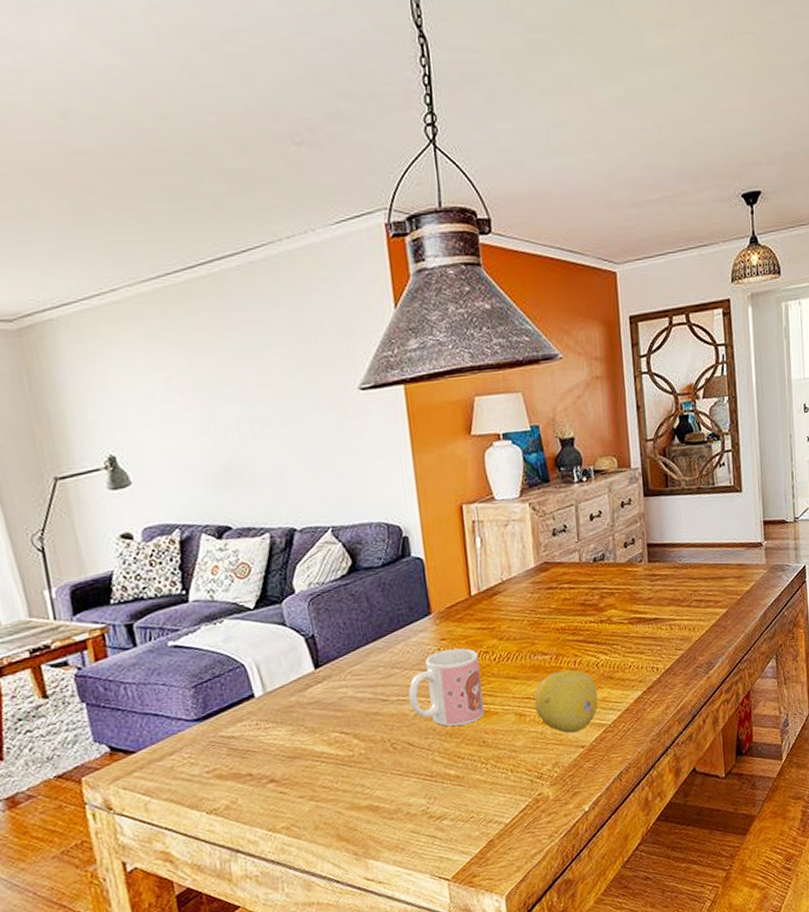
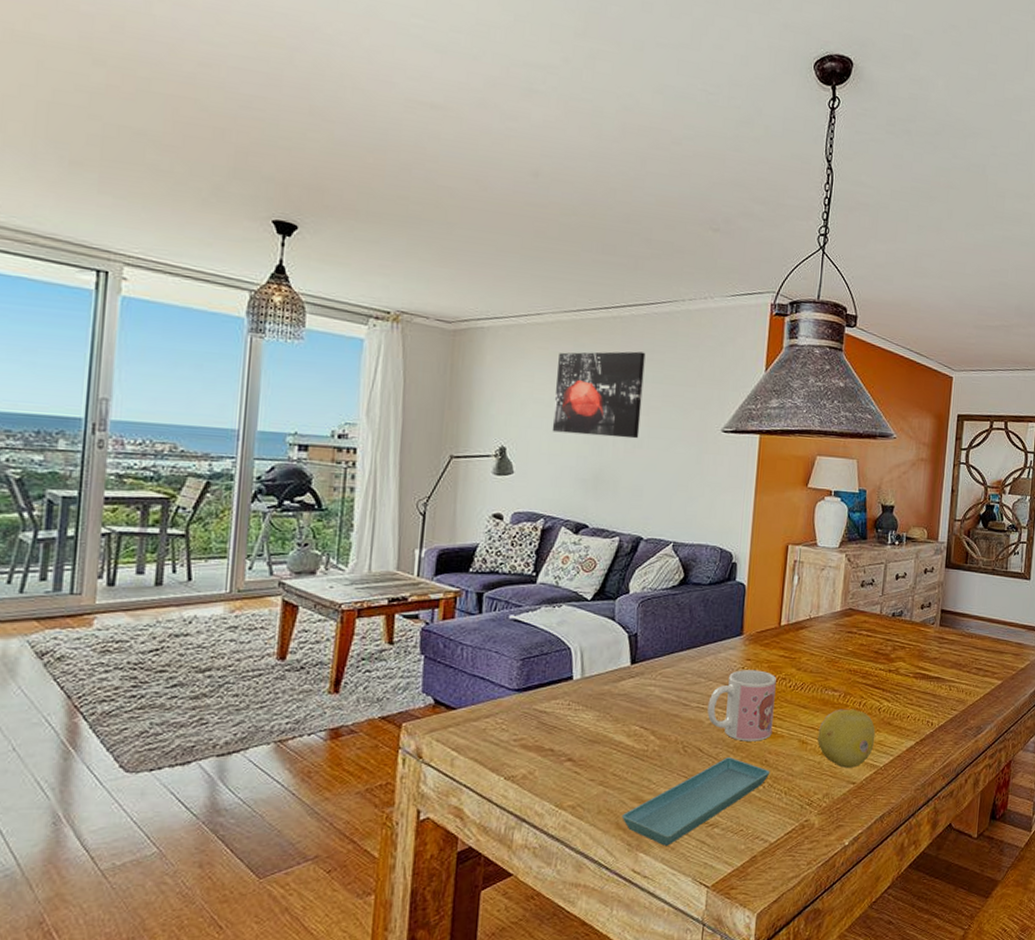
wall art: none [149,312,265,428] -> present [552,351,646,439]
saucer: none [341,745,491,849] -> present [621,757,770,846]

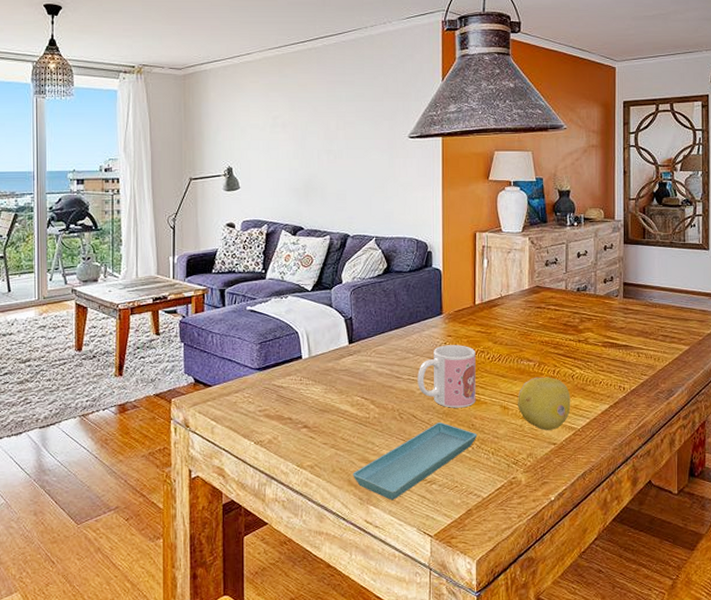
wall art: present [552,351,646,439] -> none [267,76,339,151]

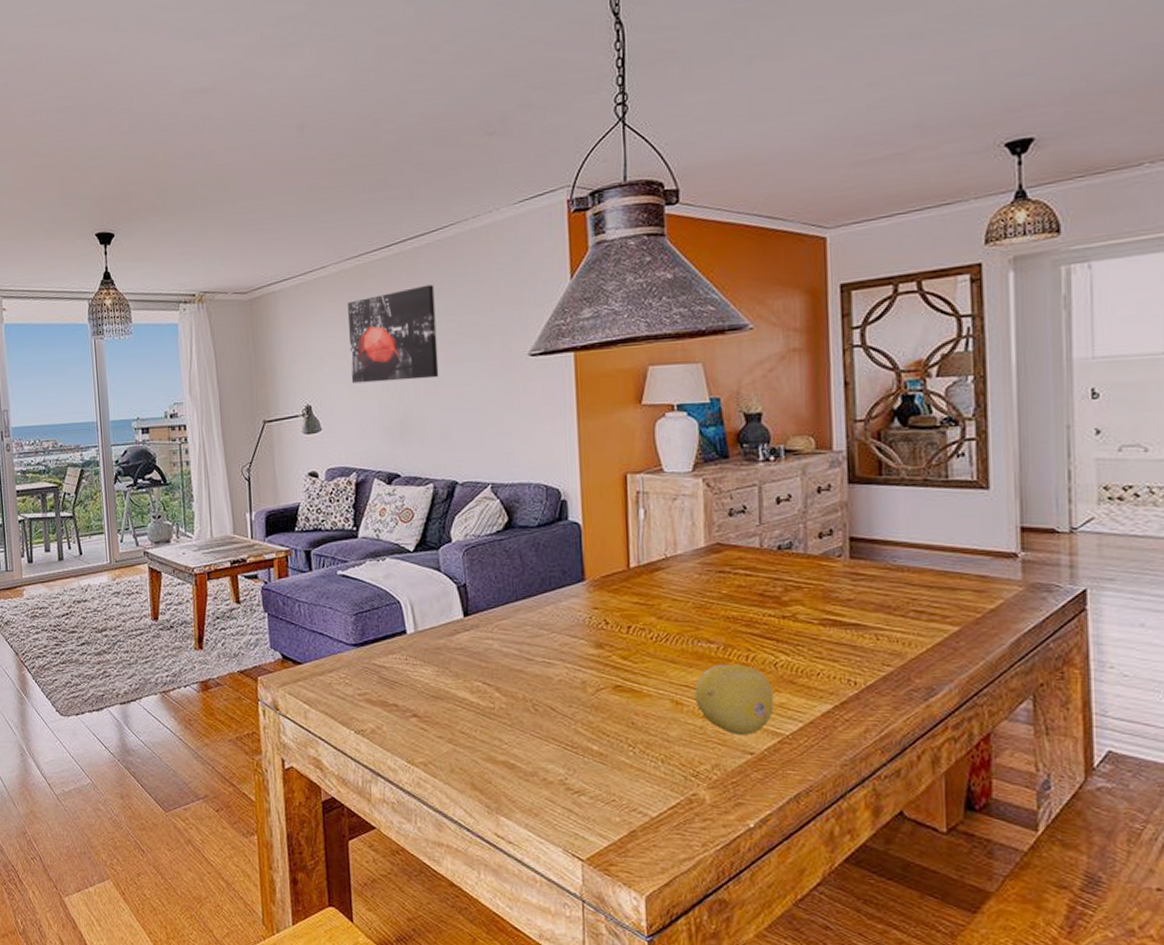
wall art: none [267,76,339,151] -> present [348,284,439,384]
saucer: present [352,422,477,500] -> none [476,718,640,811]
mug: present [417,345,476,408] -> none [555,620,636,701]

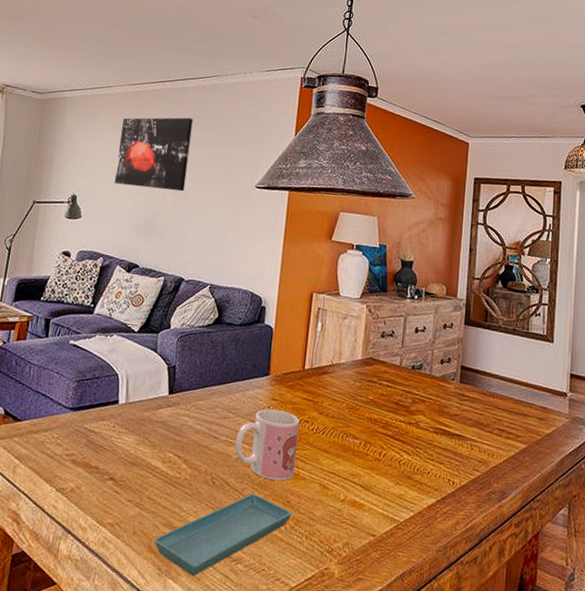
saucer: none [476,718,640,811] -> present [154,494,292,576]
mug: none [555,620,636,701] -> present [235,408,300,481]
fruit: present [695,664,774,735] -> none [338,457,396,520]

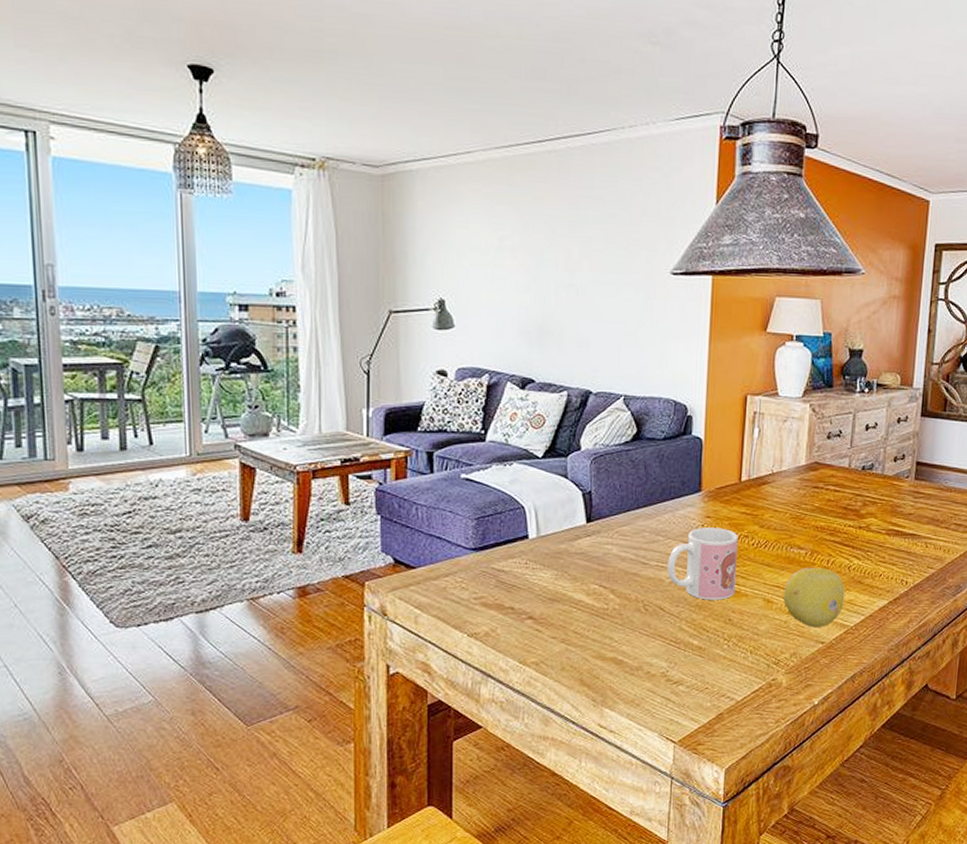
wall art: present [114,117,193,192] -> none [490,188,585,286]
saucer: present [154,494,292,576] -> none [585,616,735,702]
fruit: none [338,457,396,520] -> present [783,567,845,627]

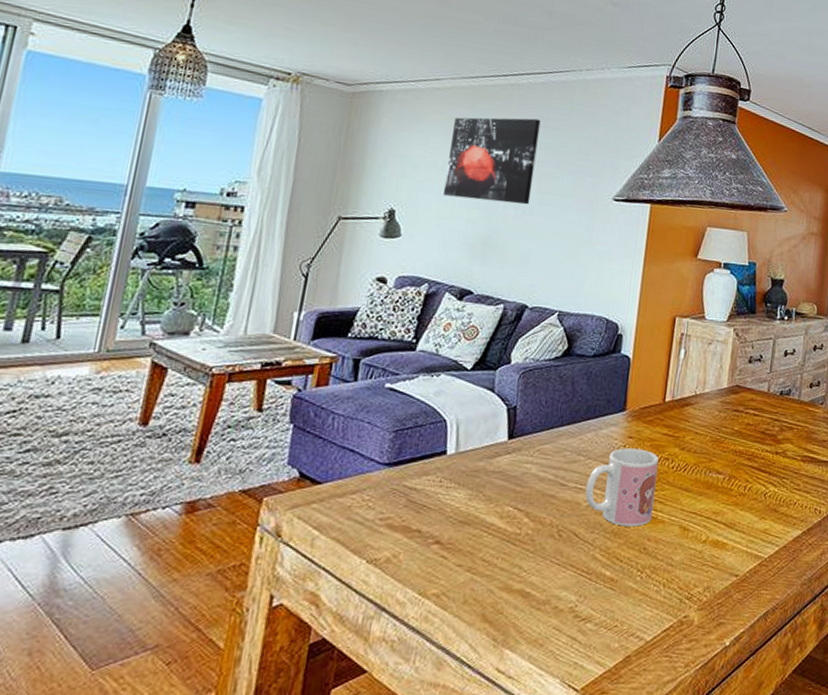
wall art: none [490,188,585,286] -> present [442,117,541,205]
fruit: present [783,567,845,627] -> none [699,493,761,558]

